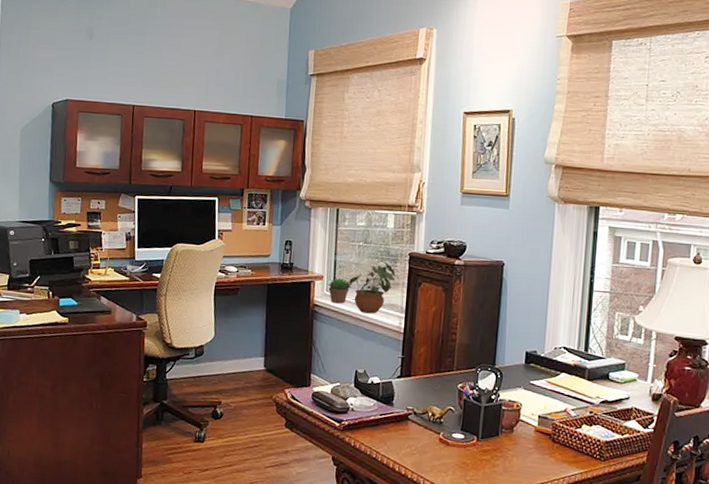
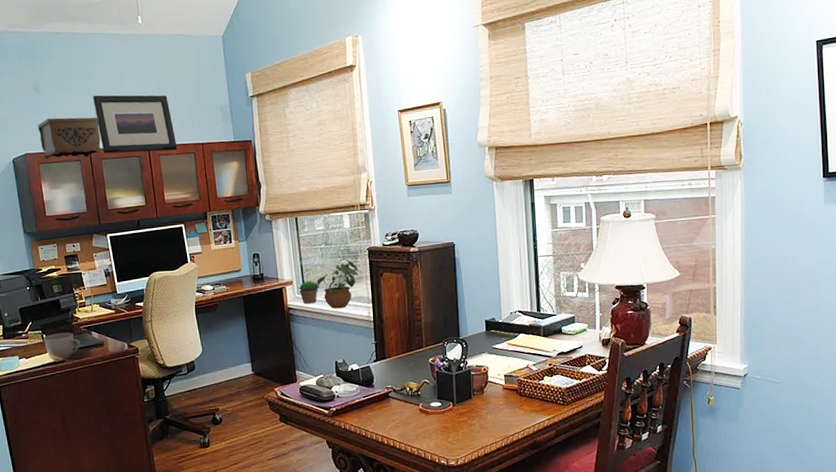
cup: none [48,292,87,323] -> present [43,332,81,362]
decorative box: none [84,67,148,112] -> present [37,117,102,159]
picture frame: none [146,50,225,119] -> present [92,95,178,154]

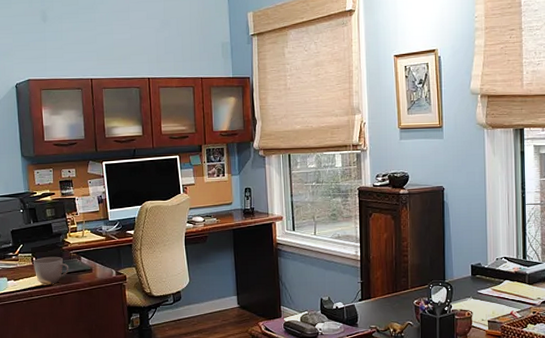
decorative box: present [37,117,102,159] -> none [42,46,103,86]
picture frame: present [92,95,178,154] -> none [97,26,177,84]
succulent plant: present [297,280,320,304] -> none [287,217,309,240]
potted plant: present [317,260,359,309] -> none [306,199,348,246]

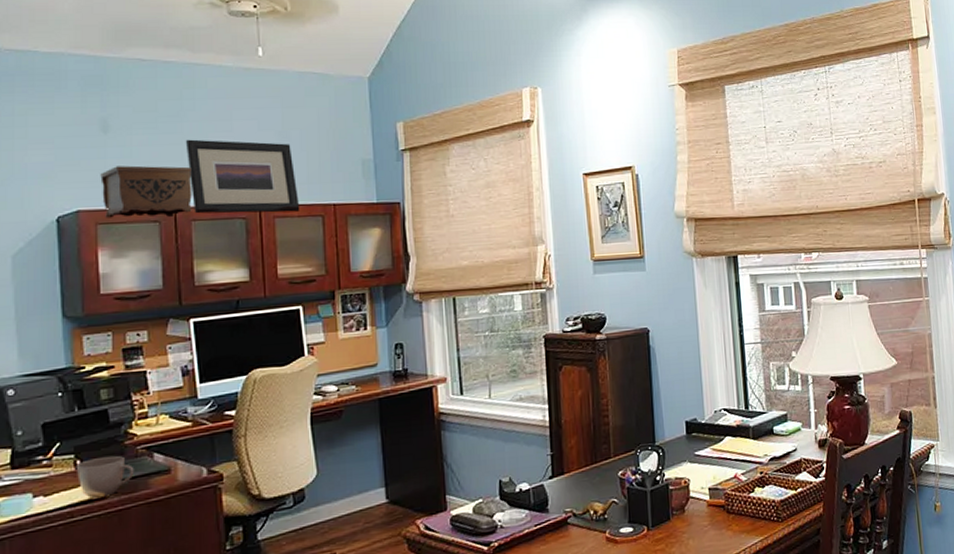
decorative box: none [42,46,103,86] -> present [100,165,192,218]
picture frame: none [97,26,177,84] -> present [185,139,300,214]

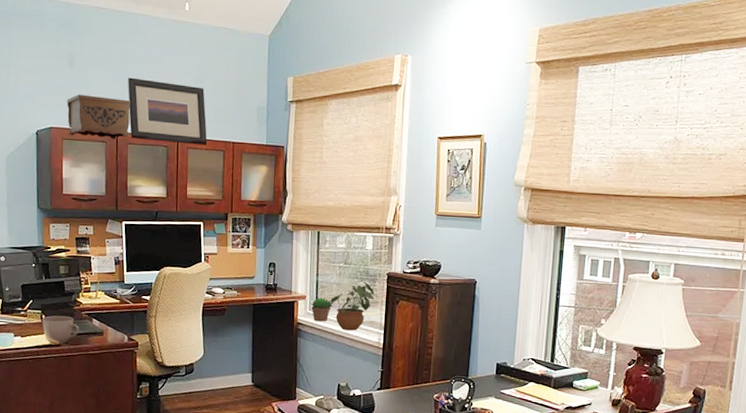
succulent plant: none [452,377,481,408] -> present [310,297,333,322]
potted plant: none [478,350,532,413] -> present [331,282,375,331]

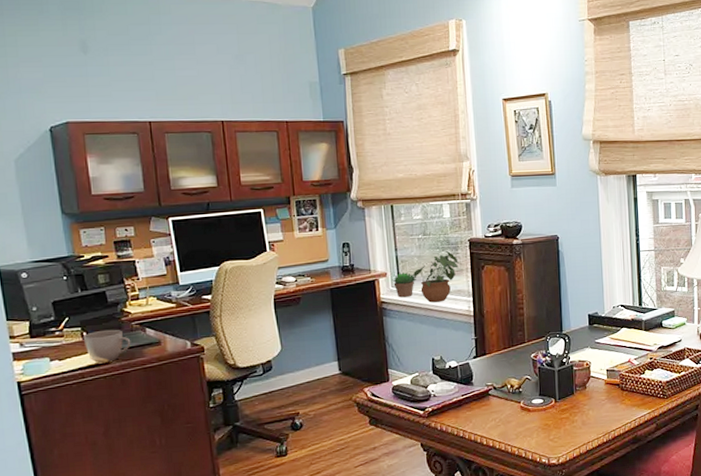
decorative box: present [67,94,131,139] -> none [84,83,165,129]
picture frame: present [127,77,208,145] -> none [155,61,258,128]

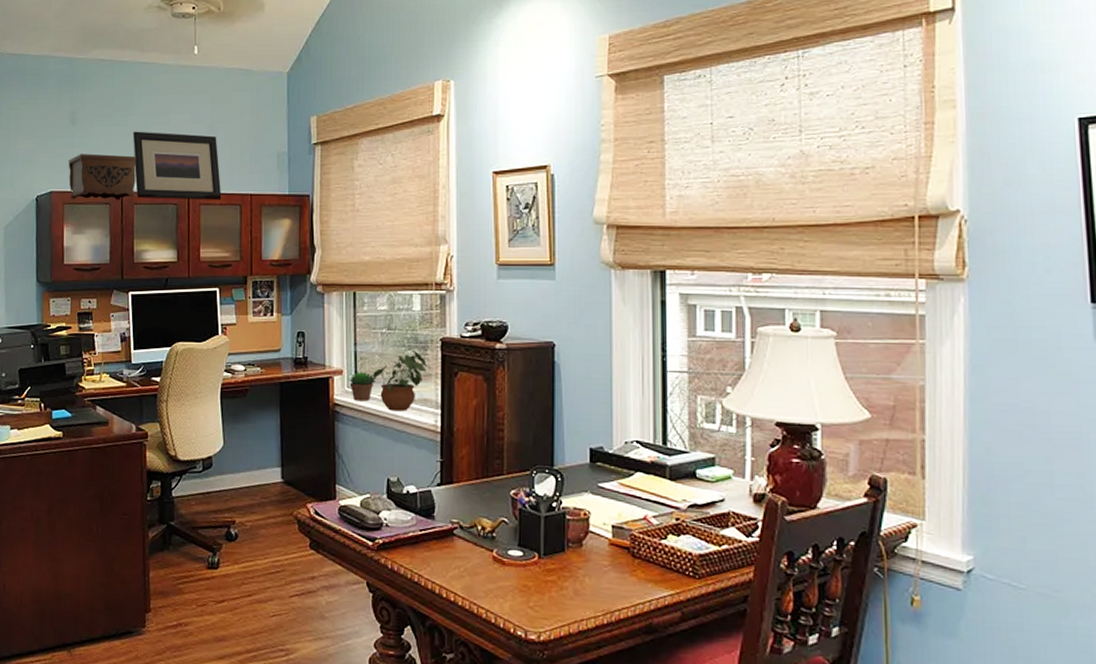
cup: present [83,329,131,364] -> none [40,403,82,438]
decorative box: none [84,83,165,129] -> present [68,154,136,200]
picture frame: none [155,61,258,128] -> present [132,131,222,200]

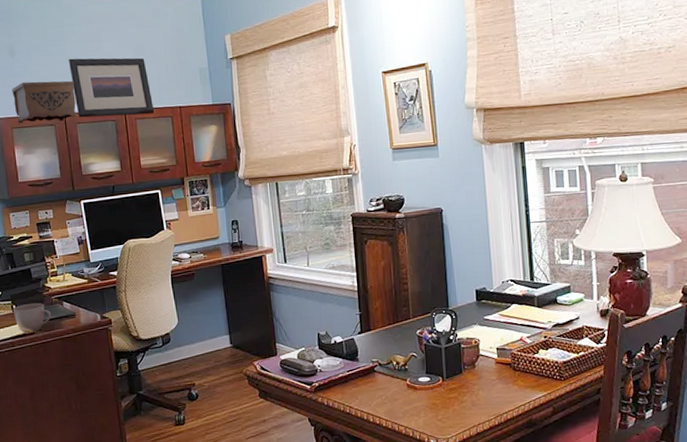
cup: none [40,403,82,438] -> present [13,302,52,334]
succulent plant: present [348,372,376,402] -> none [278,248,301,273]
potted plant: present [373,351,427,412] -> none [298,226,342,278]

